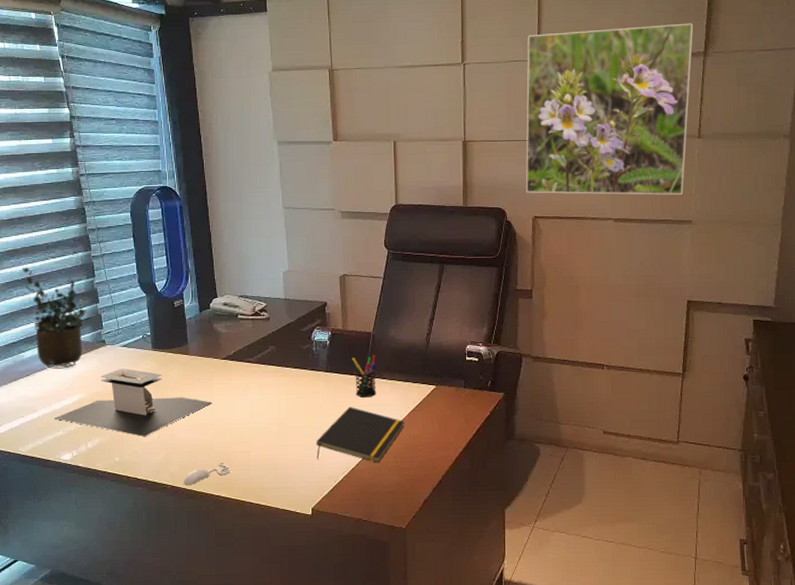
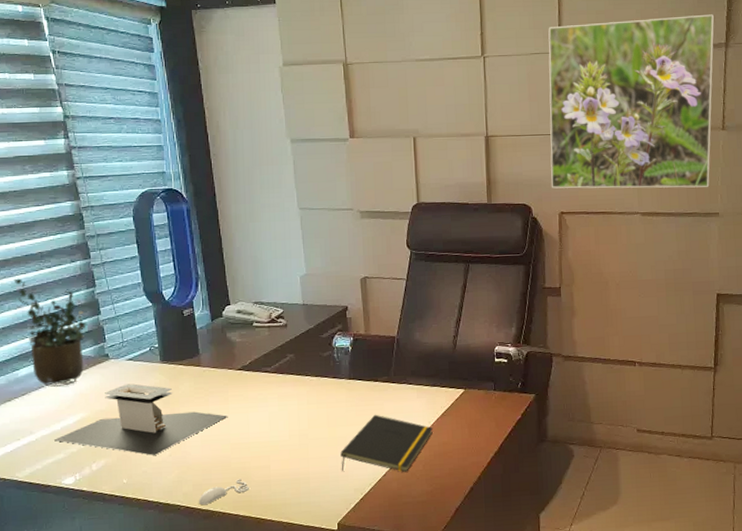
pen holder: present [351,355,377,397] -> none [375,359,403,404]

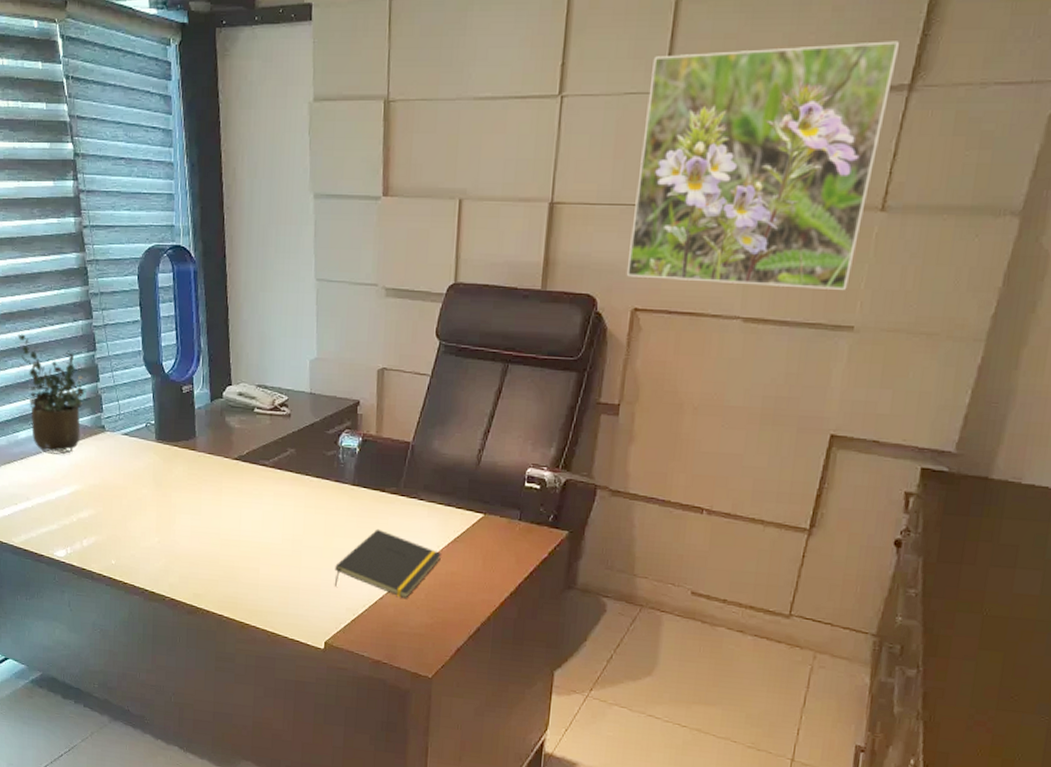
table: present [54,383,227,455] -> none [49,460,219,540]
computer mouse: present [198,479,249,506] -> none [183,578,236,600]

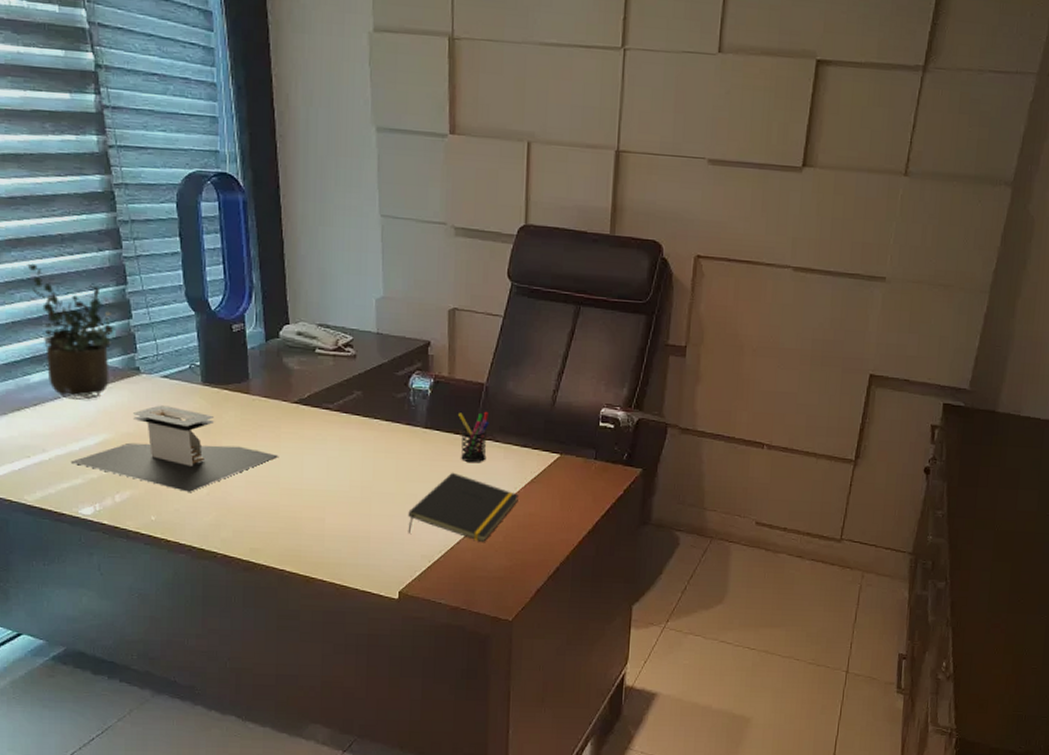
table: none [49,460,219,540] -> present [71,405,278,492]
pen holder: none [384,469,414,520] -> present [457,411,489,462]
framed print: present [626,41,900,290] -> none [689,19,915,245]

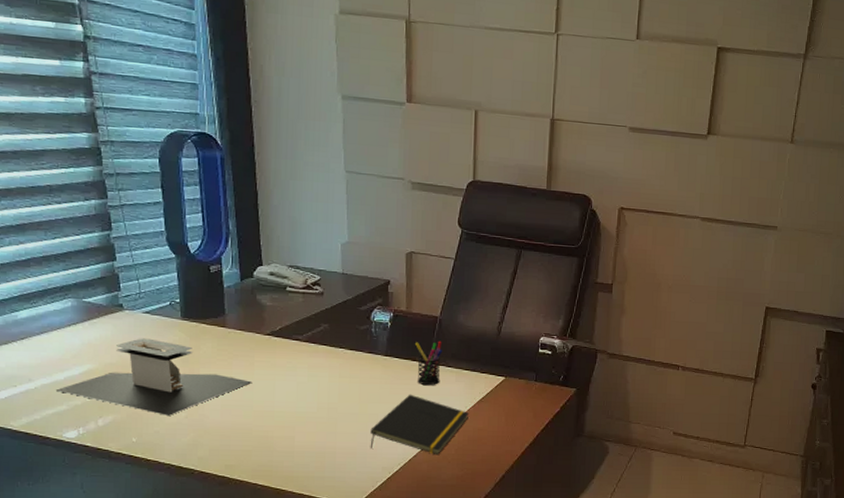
potted plant: present [27,263,116,400] -> none [16,211,101,334]

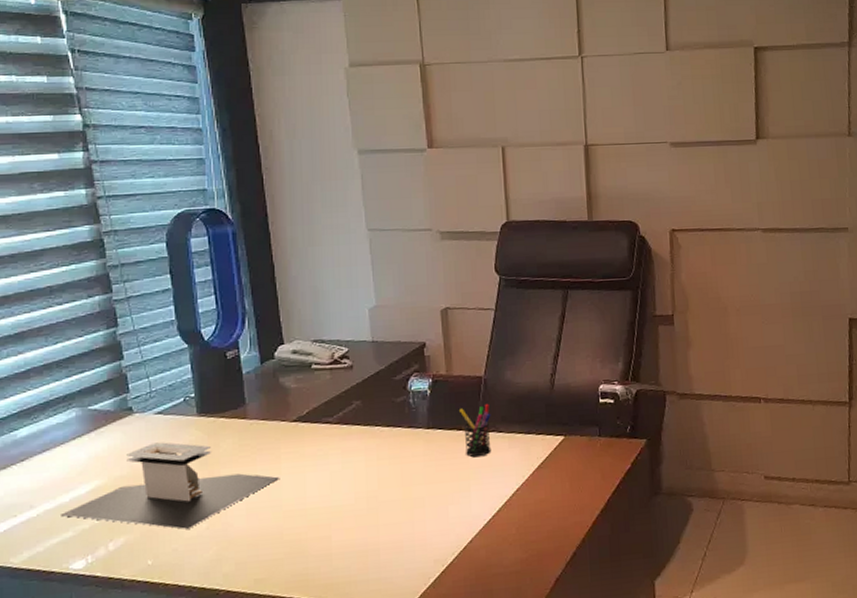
notepad: present [370,394,470,456] -> none [417,469,529,539]

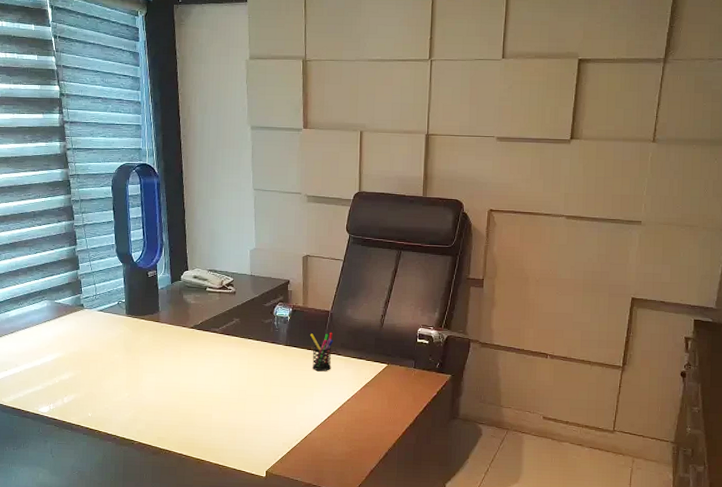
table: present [61,442,279,529] -> none [35,331,178,395]

